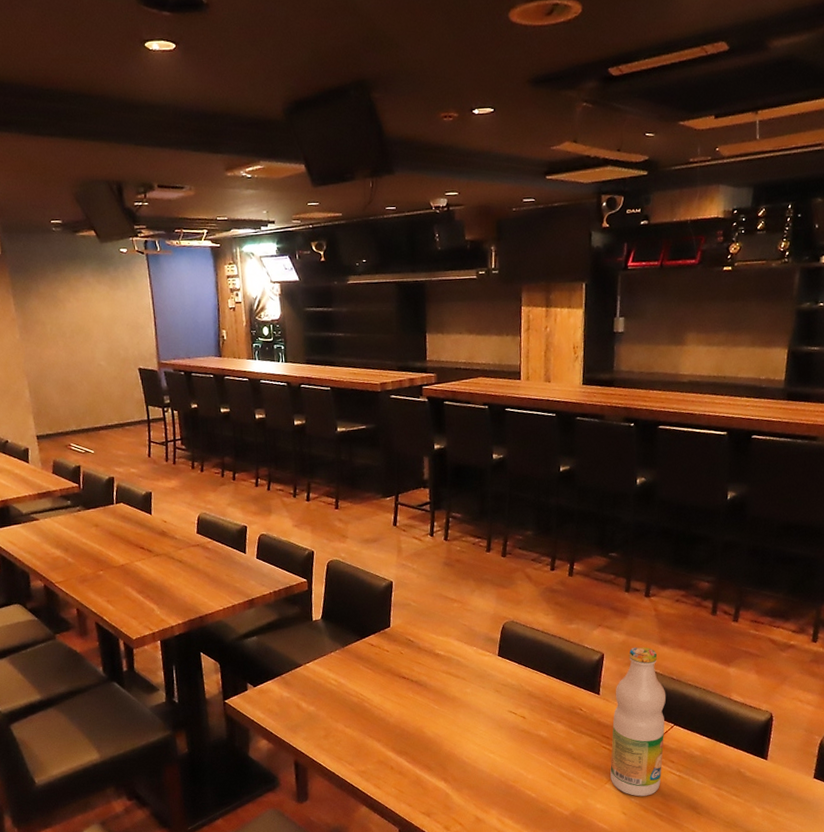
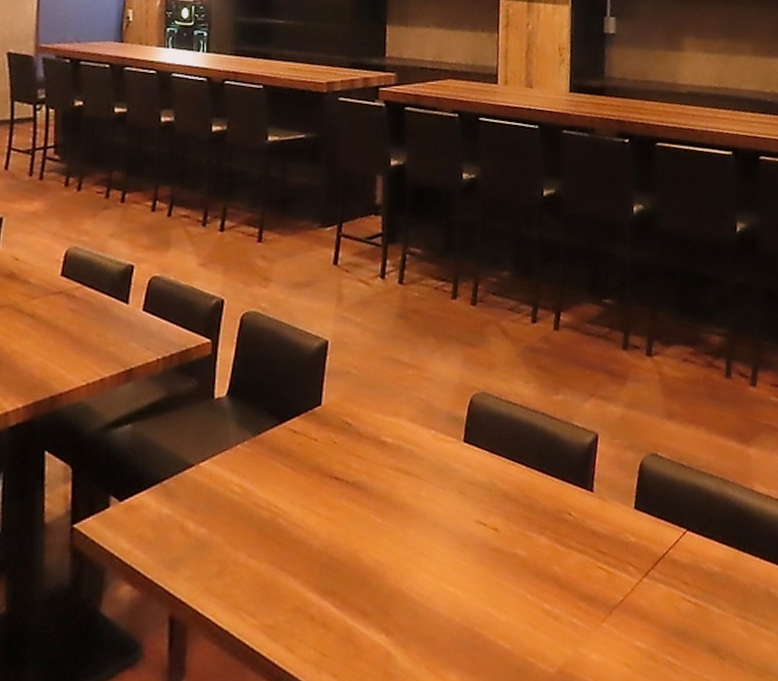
bottle: present [610,646,666,797] -> none [608,422,676,639]

